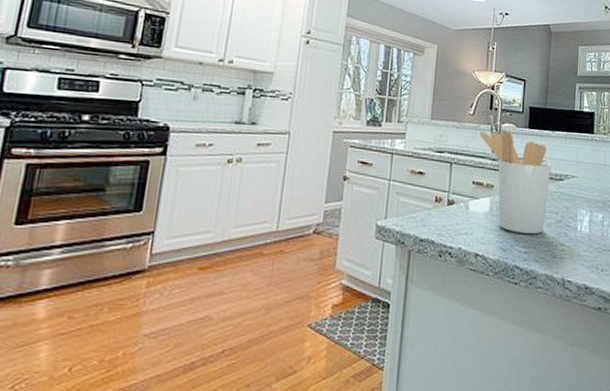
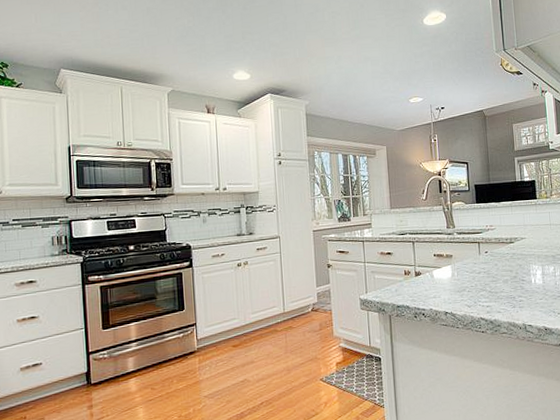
utensil holder: present [479,129,551,235] -> none [433,207,502,292]

